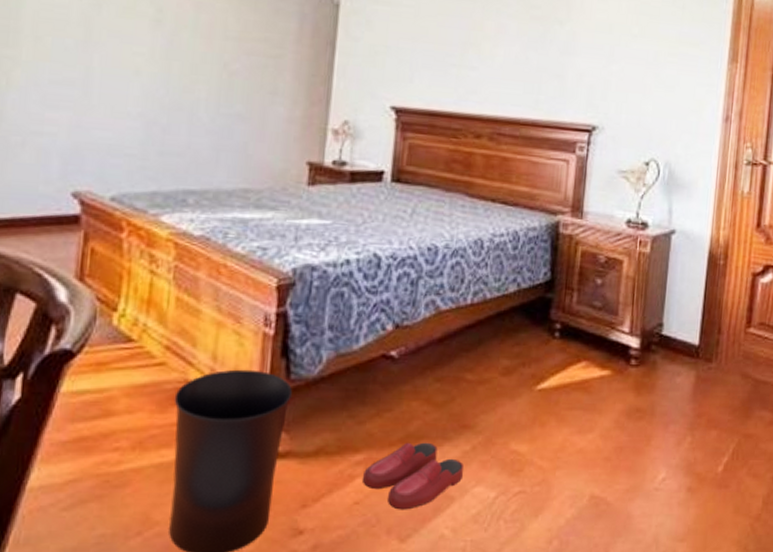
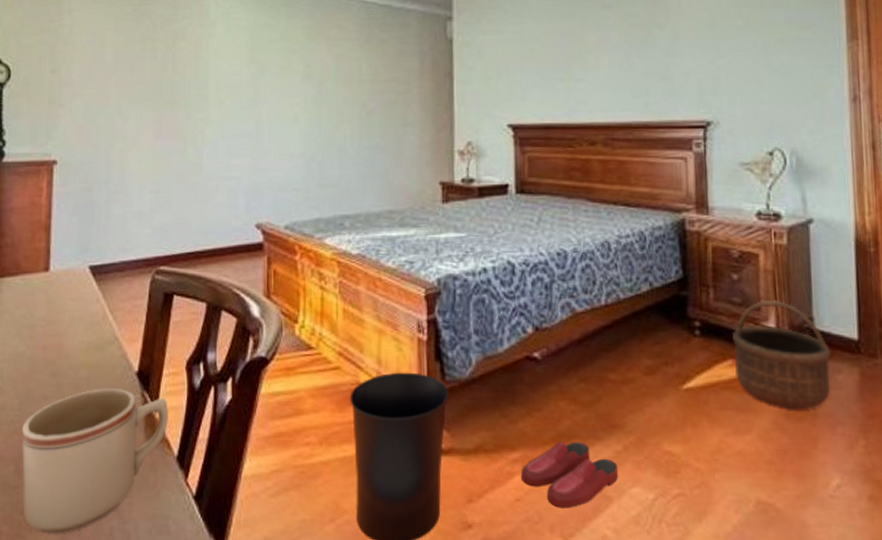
basket: none [587,304,674,410] -> present [732,299,831,410]

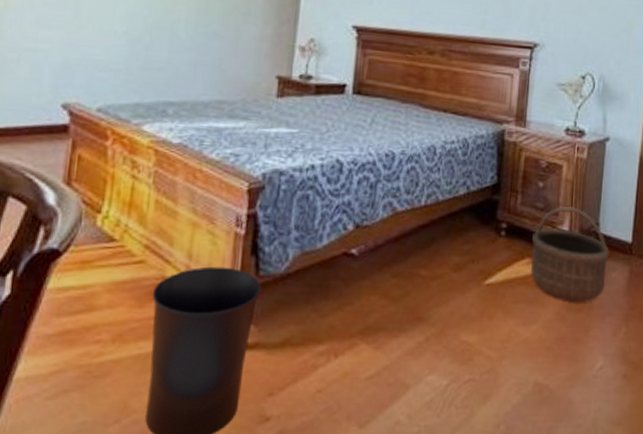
slippers: present [521,441,618,509] -> none [325,334,418,397]

